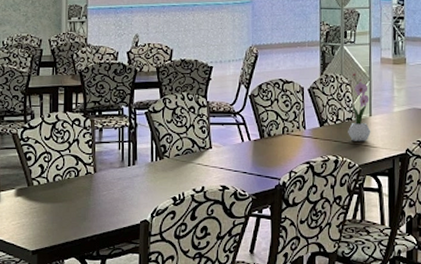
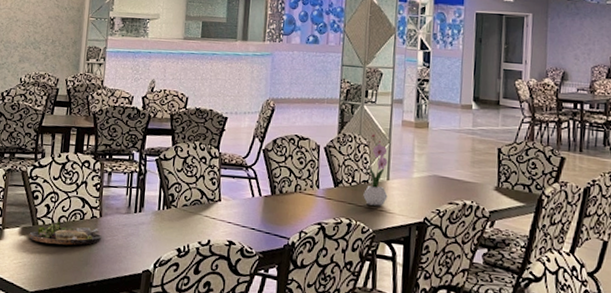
dinner plate: none [25,180,98,203] -> present [29,221,102,245]

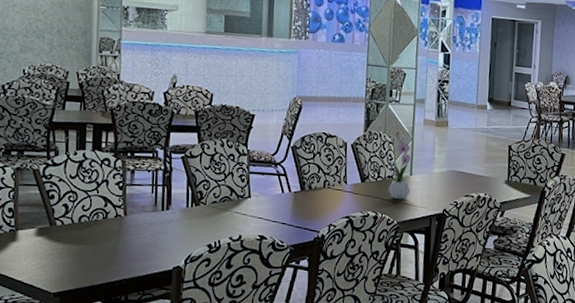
dinner plate: present [29,221,102,245] -> none [46,220,128,245]

